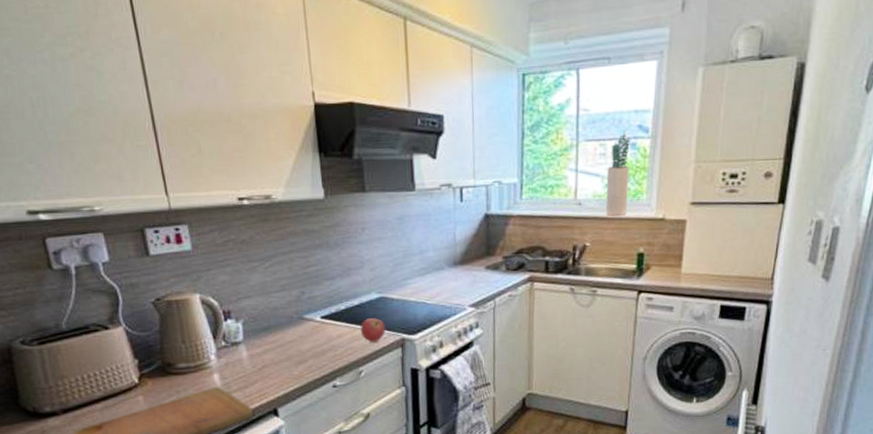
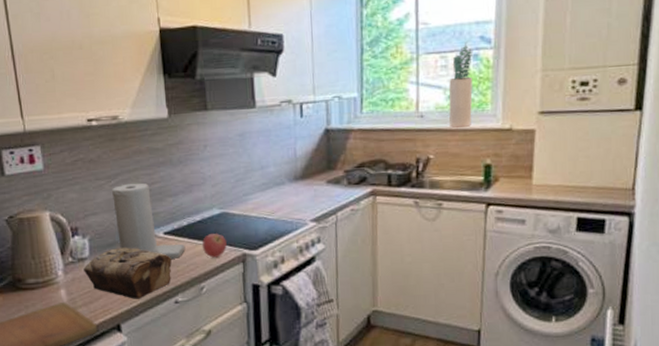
bread loaf: none [237,331,329,384] -> present [84,247,172,299]
paper towel: none [266,265,344,343] -> present [112,183,186,259]

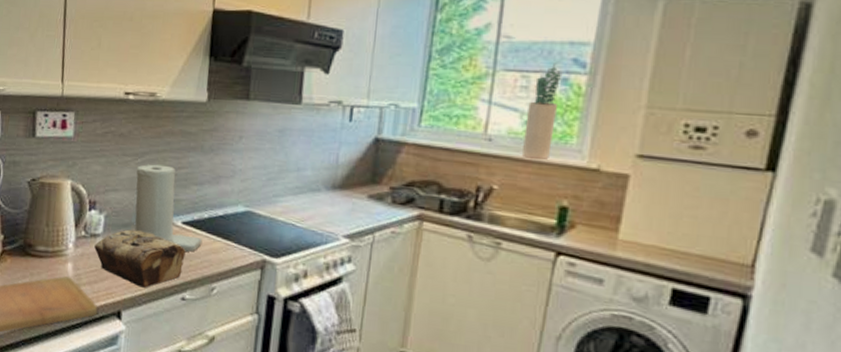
fruit: present [202,234,227,258] -> none [219,232,247,259]

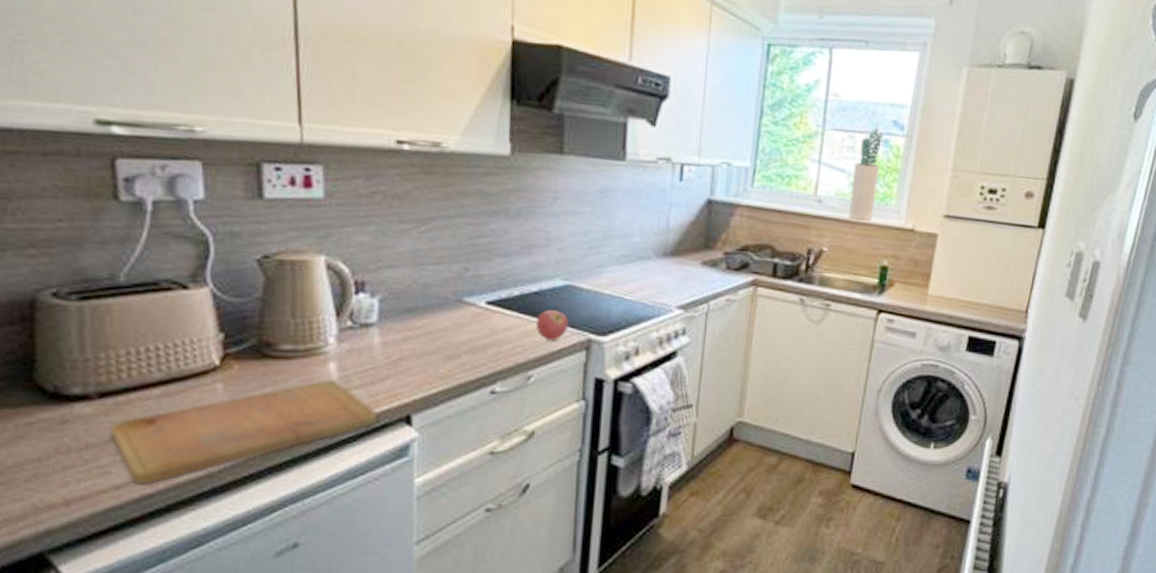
bread loaf: present [94,229,186,288] -> none [367,315,493,384]
paper towel: present [135,164,203,252] -> none [420,232,514,337]
fruit: none [219,232,247,259] -> present [535,310,568,341]

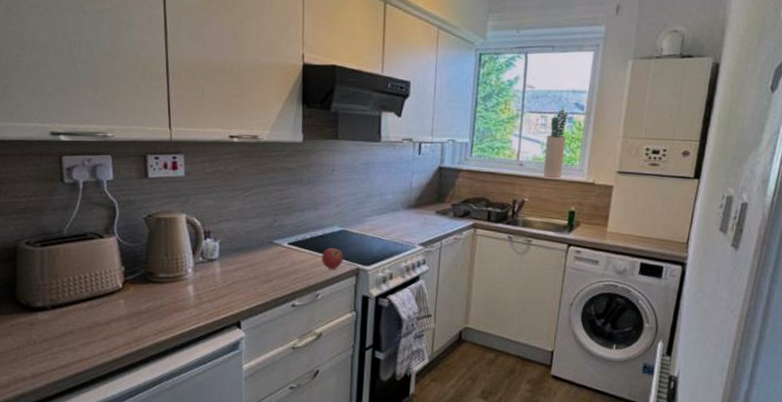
cutting board: present [109,380,378,485] -> none [57,297,219,366]

